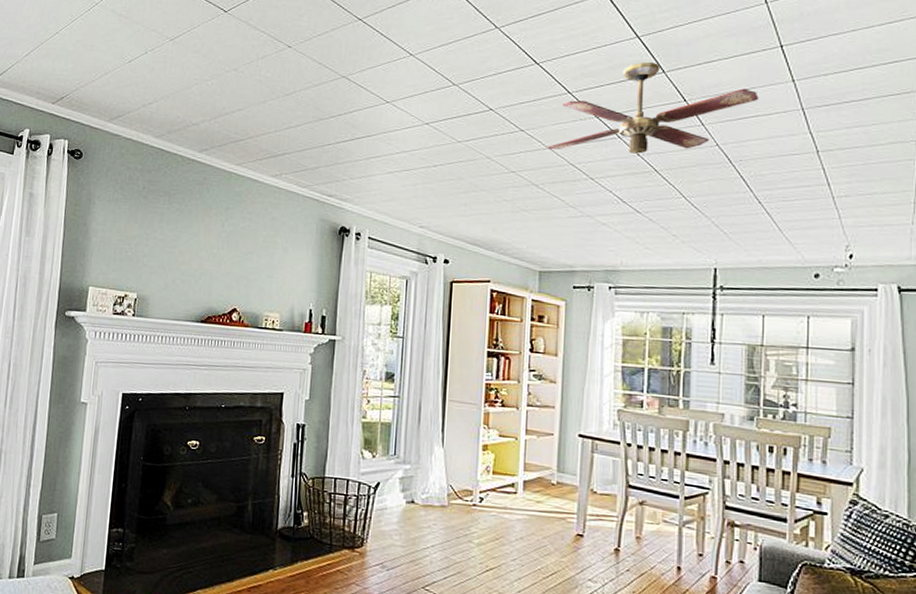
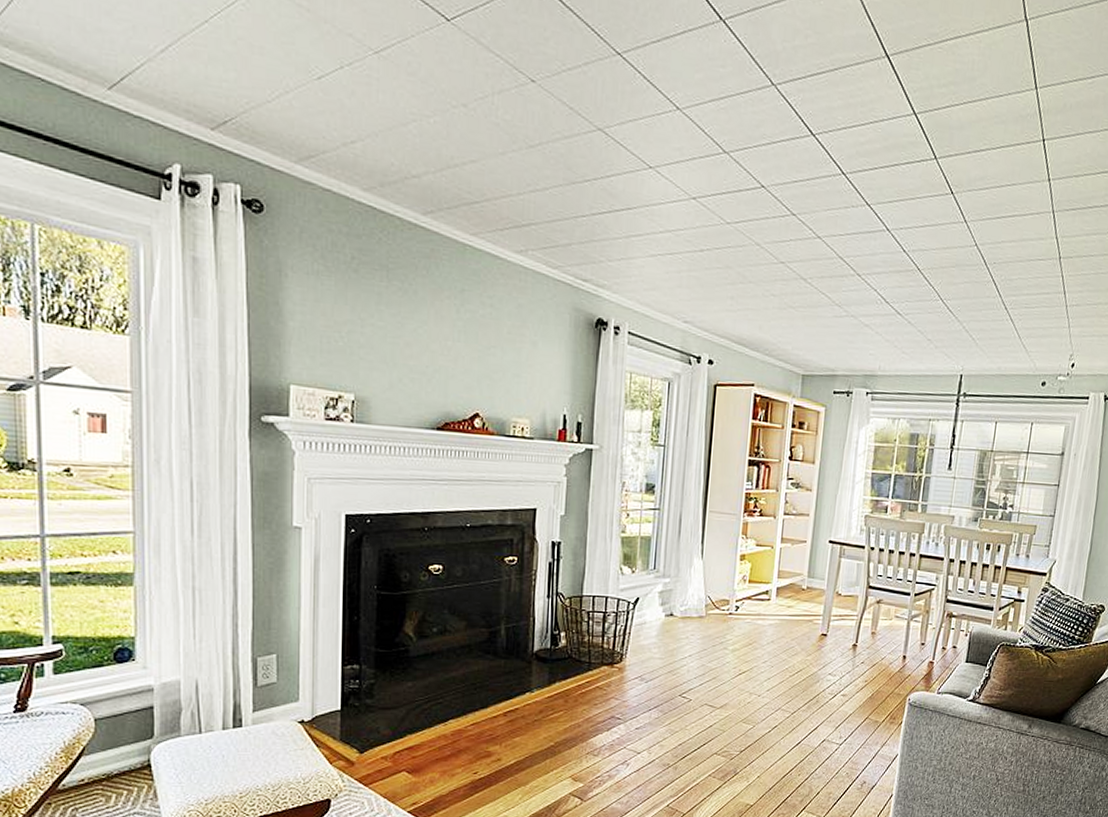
ceiling fan: present [547,62,759,154] -> none [817,144,1018,250]

